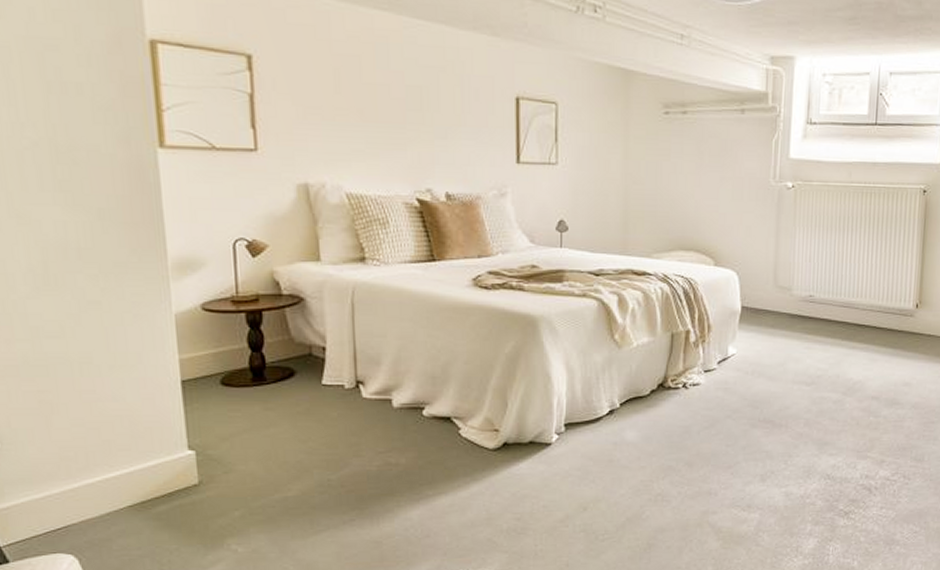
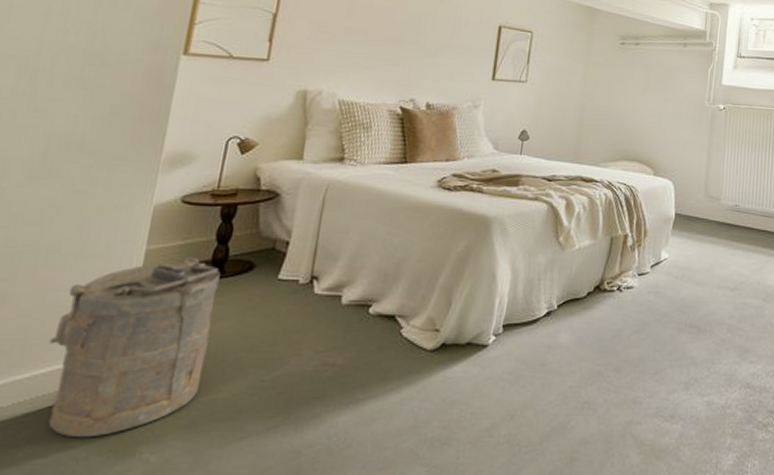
laundry hamper: none [109,365,269,533] -> present [48,257,221,438]

